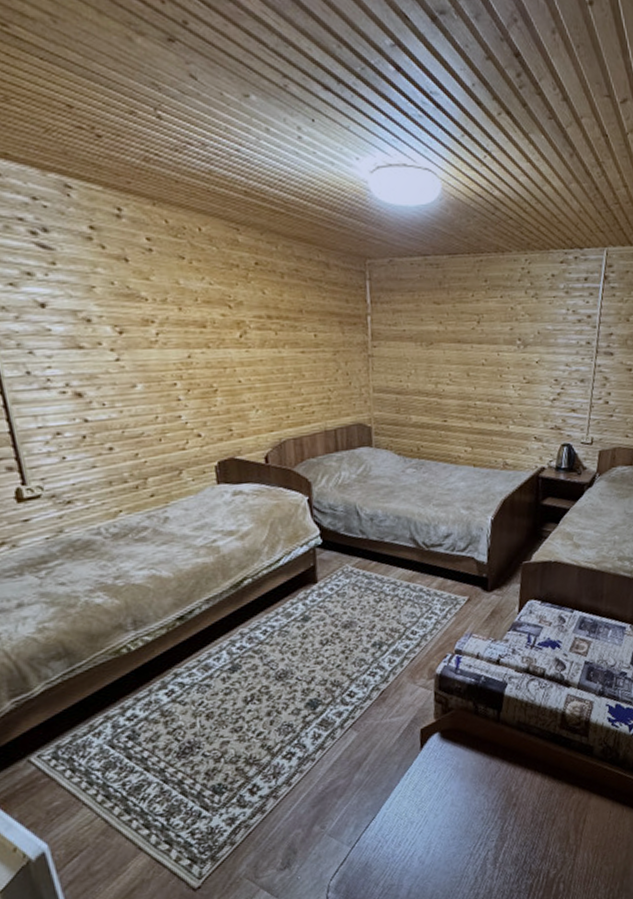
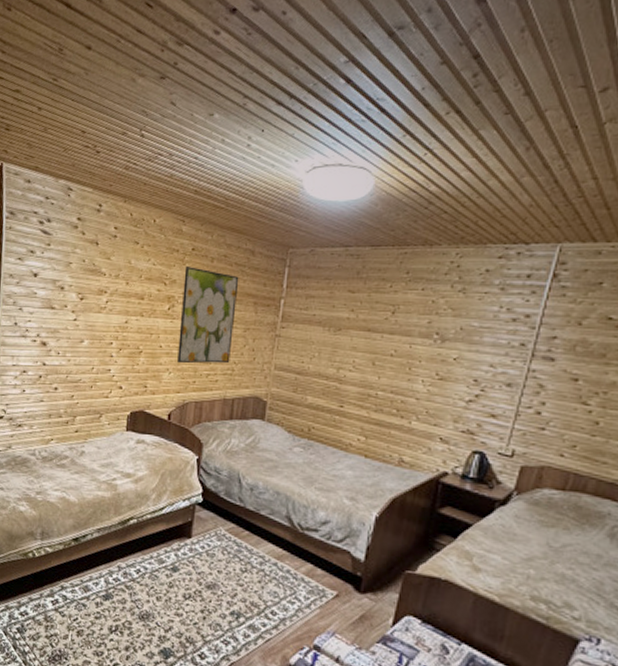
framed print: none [250,284,324,399] -> present [177,267,239,364]

